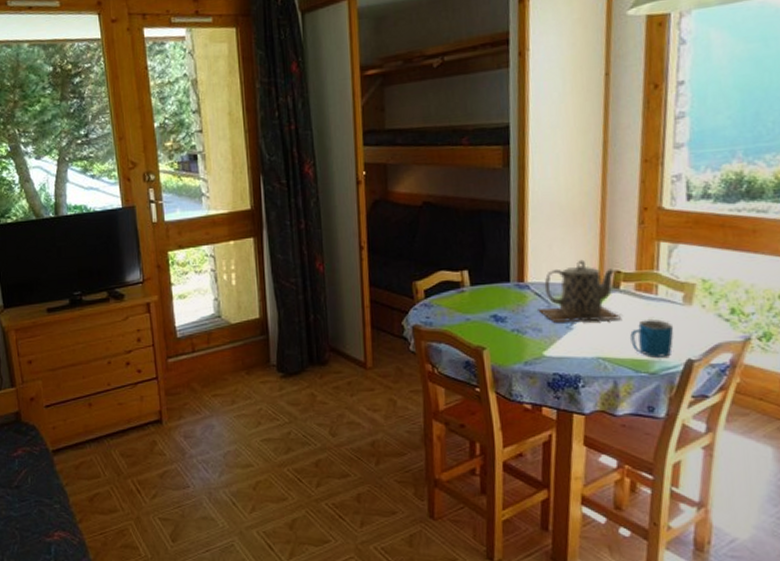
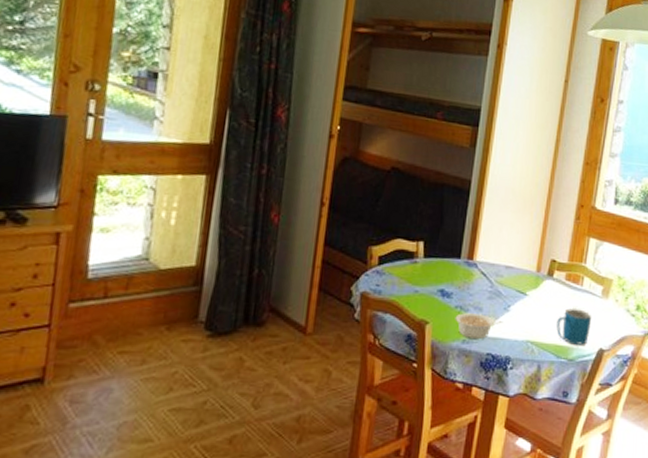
legume: none [513,335,568,360] -> present [455,313,504,339]
teapot: present [538,259,622,322] -> none [482,245,552,306]

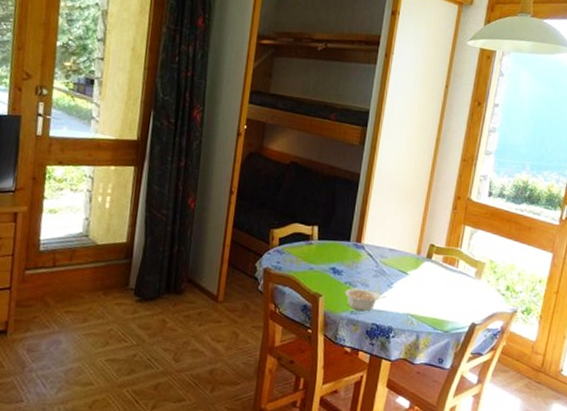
mug: present [556,308,592,345] -> none [434,287,466,319]

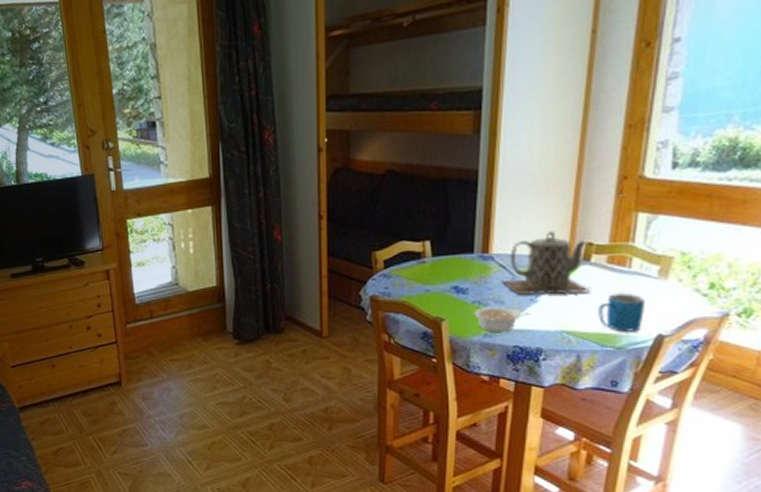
teapot: none [368,231,431,284] -> present [501,230,591,295]
mug: none [434,287,466,319] -> present [598,293,646,332]

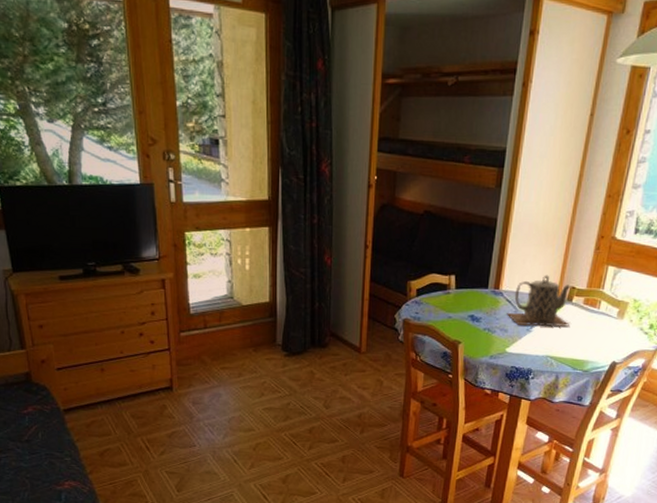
legume: present [473,307,531,332] -> none [483,334,526,355]
mug: present [598,293,646,332] -> none [574,328,607,359]

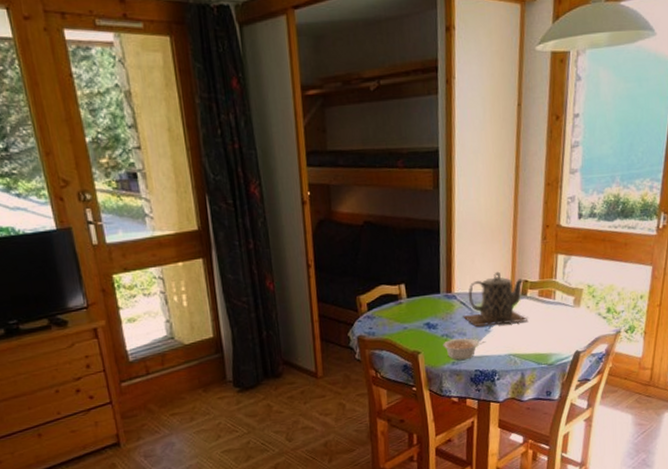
legume: none [483,334,526,355] -> present [443,338,487,360]

